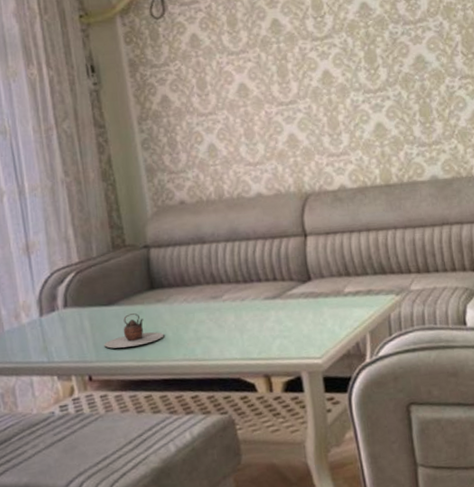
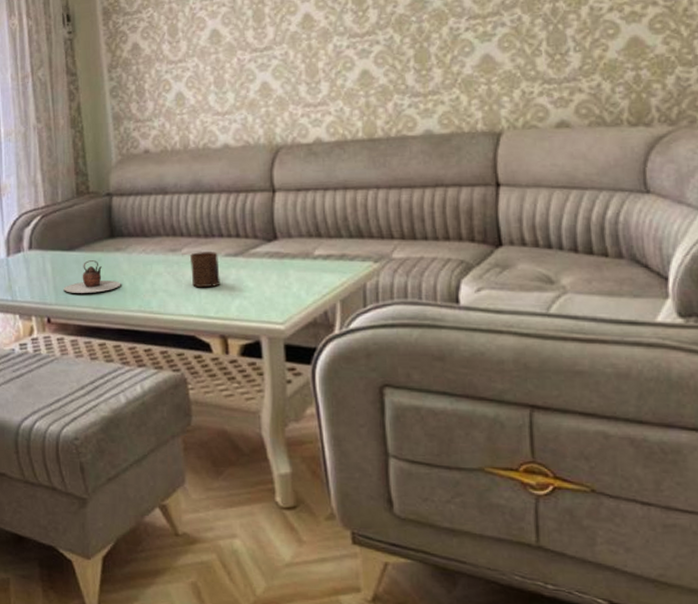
cup: none [230,296,261,332] -> present [189,252,220,288]

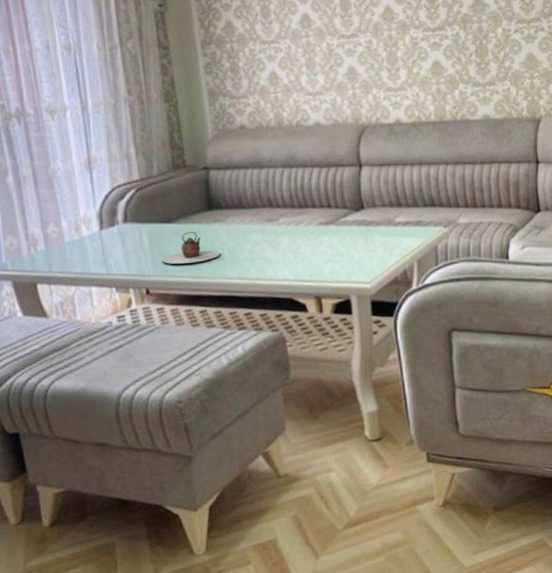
cup: present [189,252,220,288] -> none [285,221,314,255]

